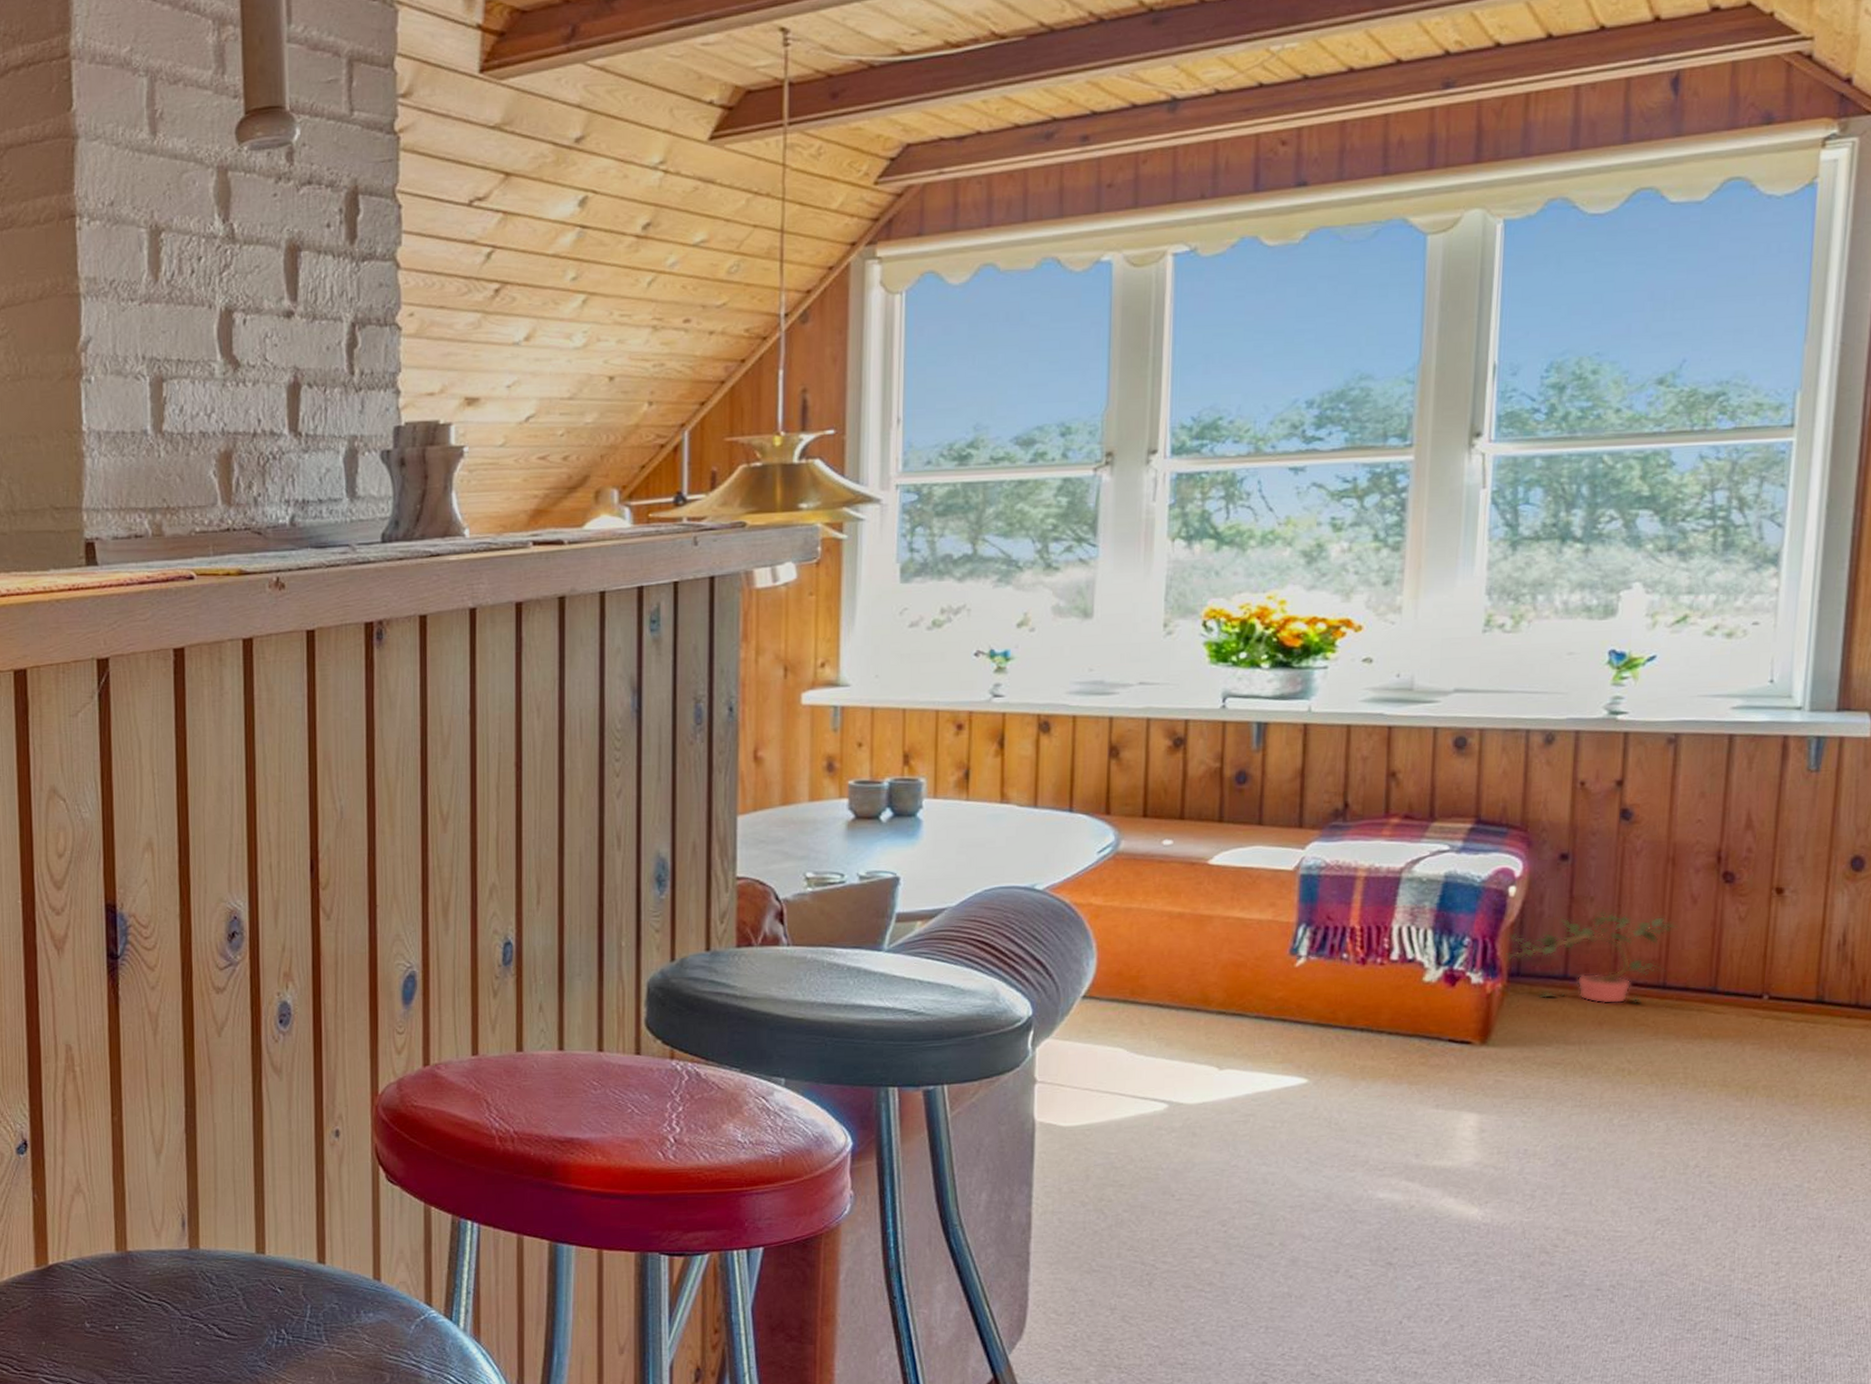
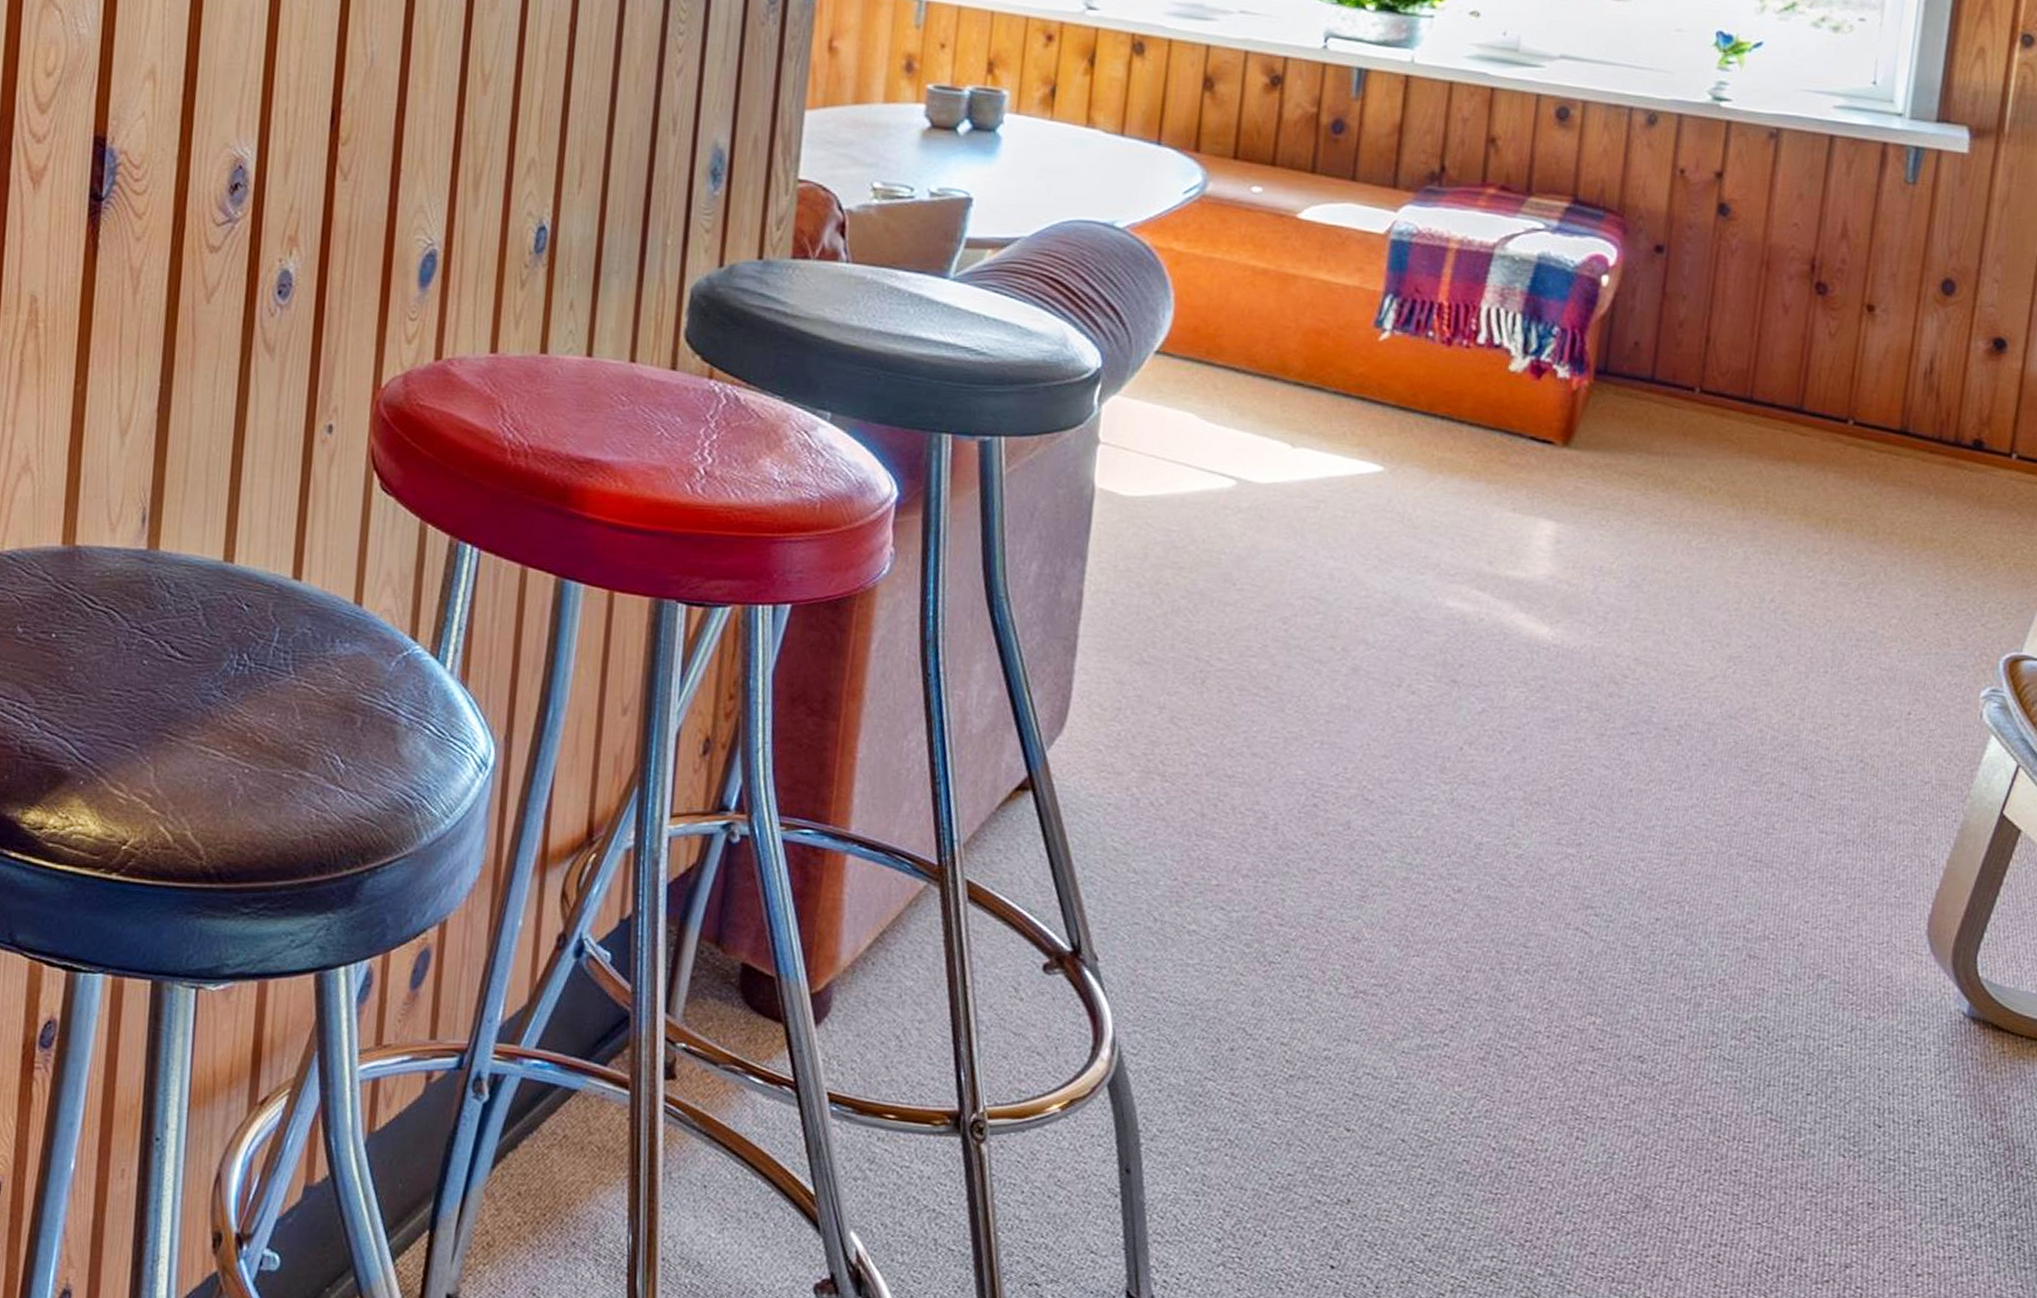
potted plant: present [1506,910,1678,1005] -> none [1594,311,1768,416]

